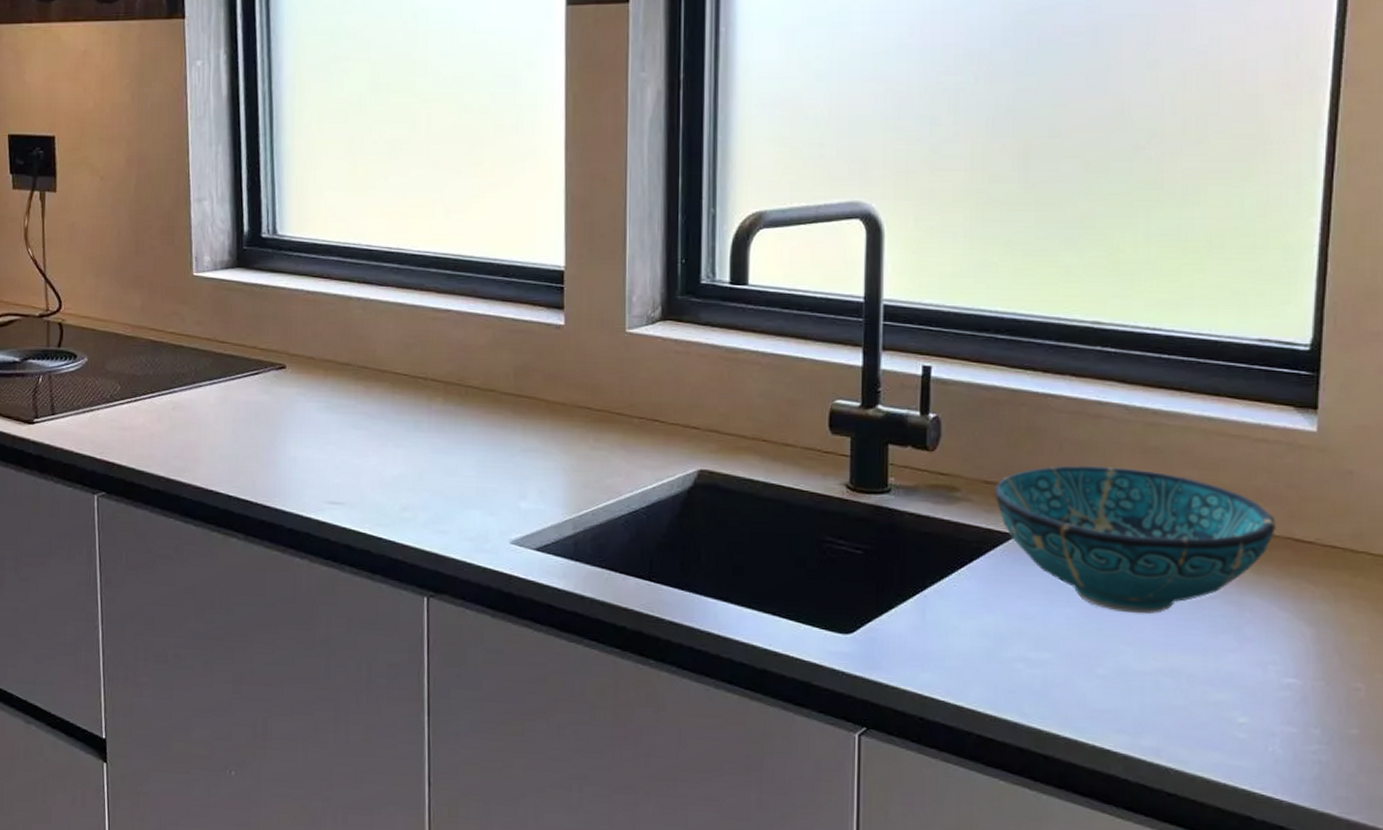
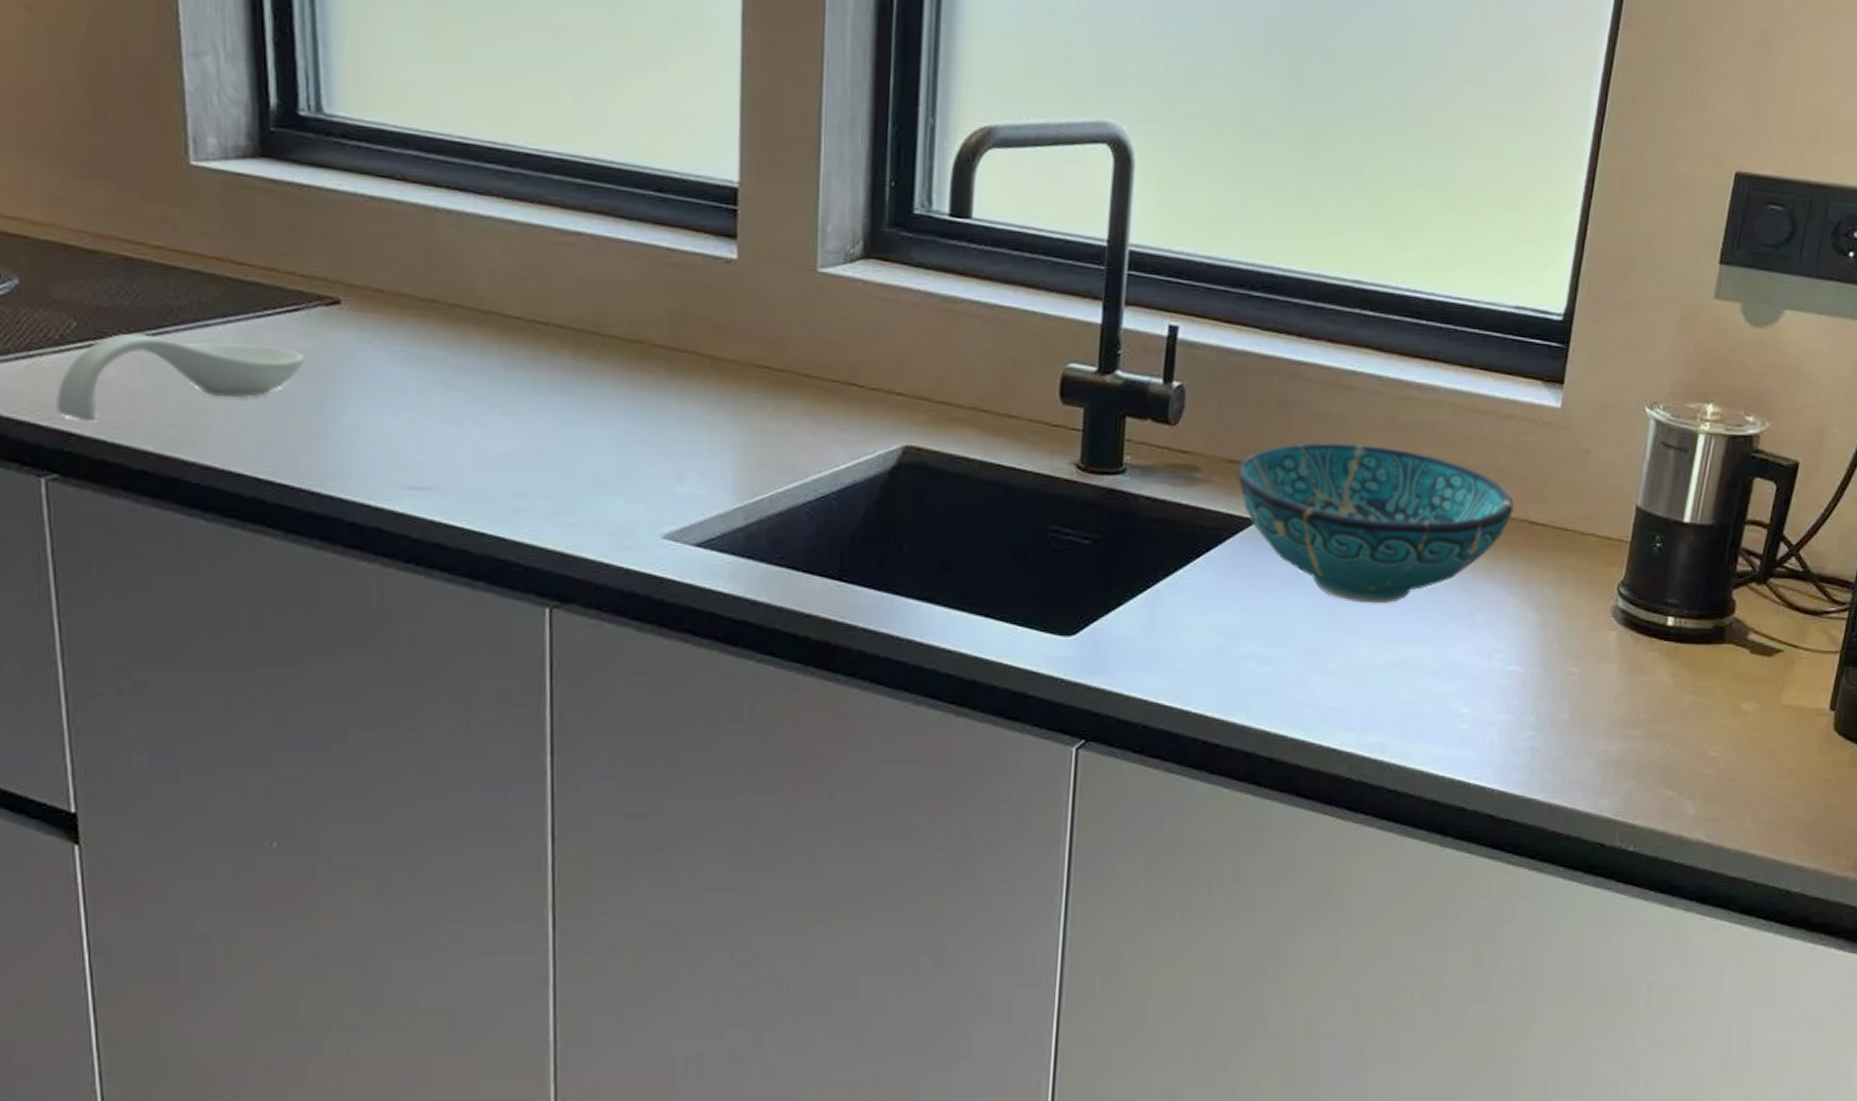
spoon rest: none [105,393,261,456] -> present [55,333,304,422]

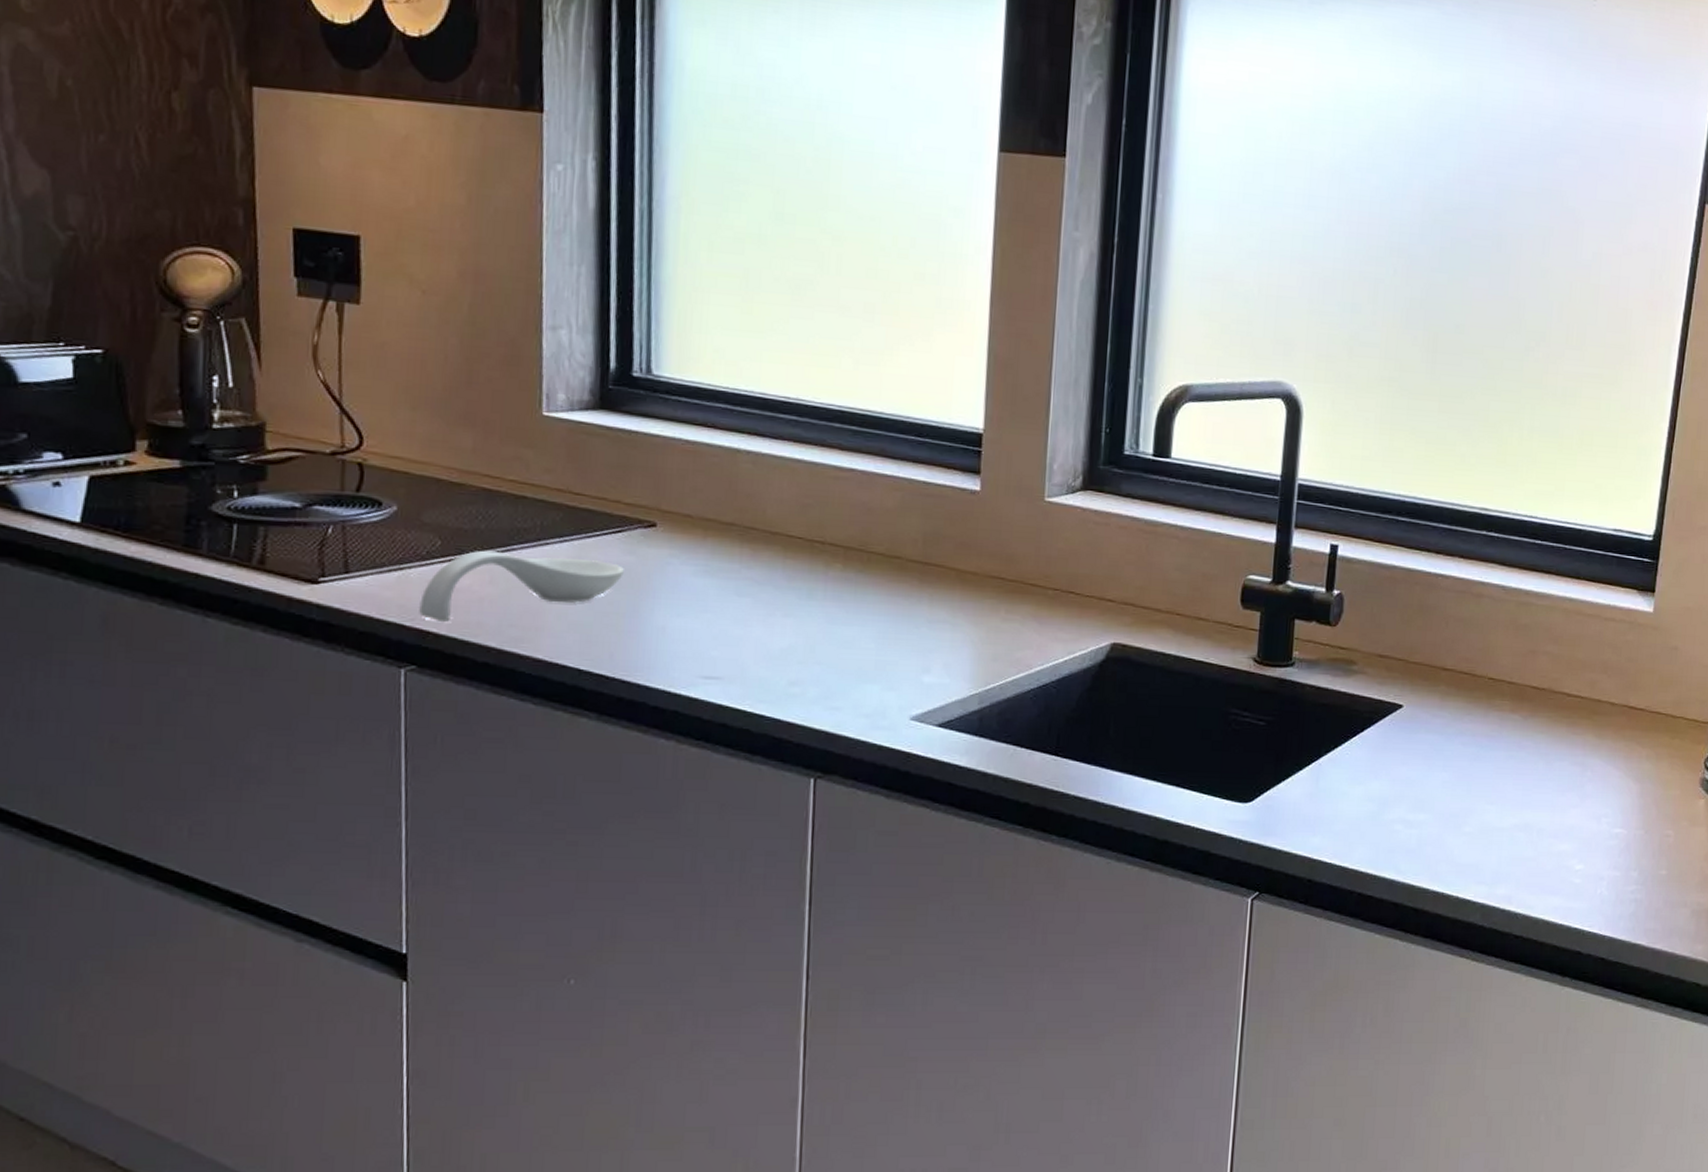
bowl: present [1237,442,1514,604] -> none [1387,640,1616,776]

